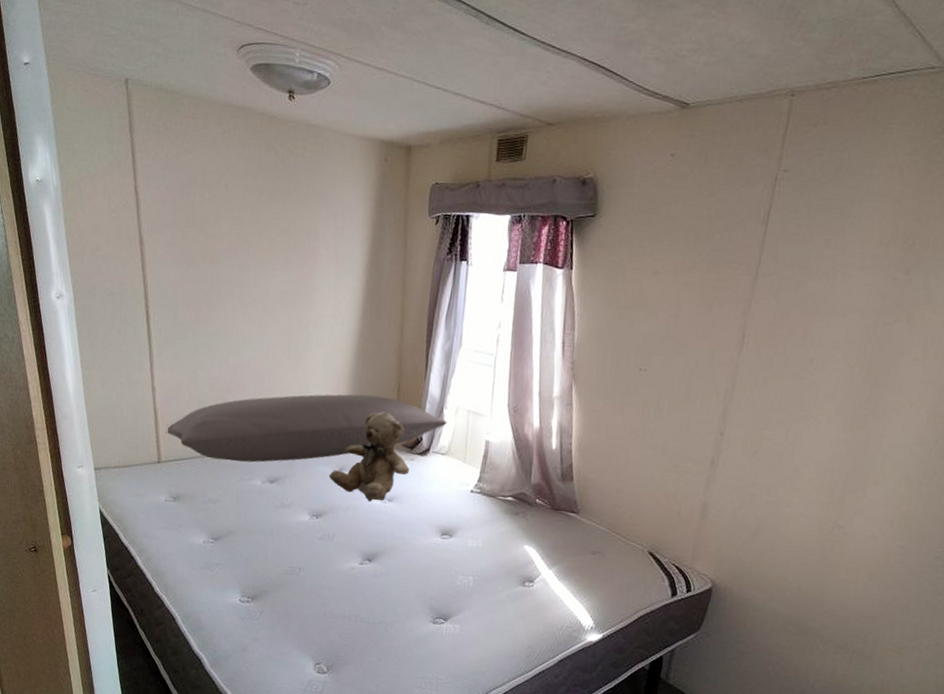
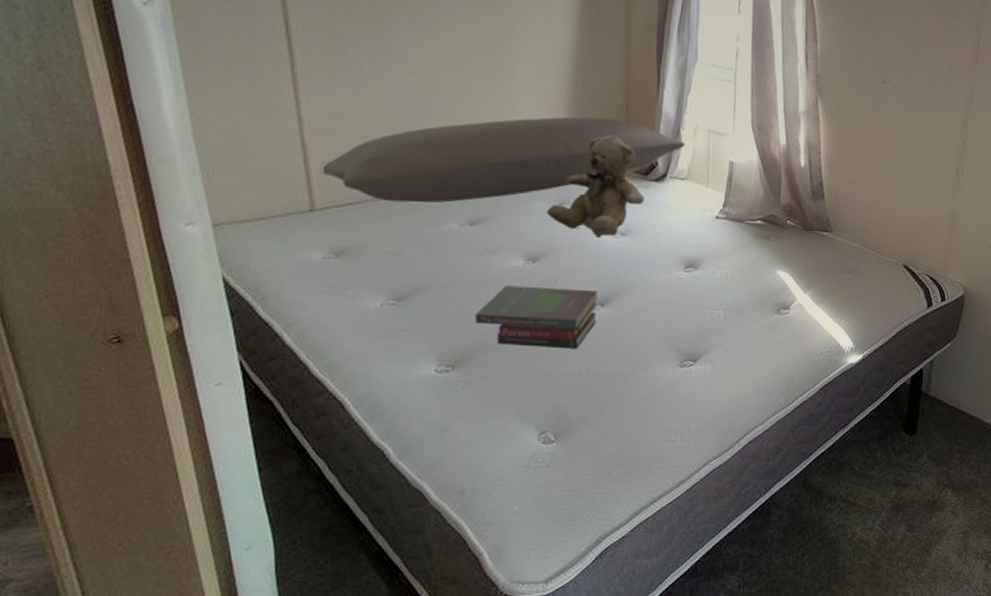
books: none [270,536,368,596] -> present [474,285,599,349]

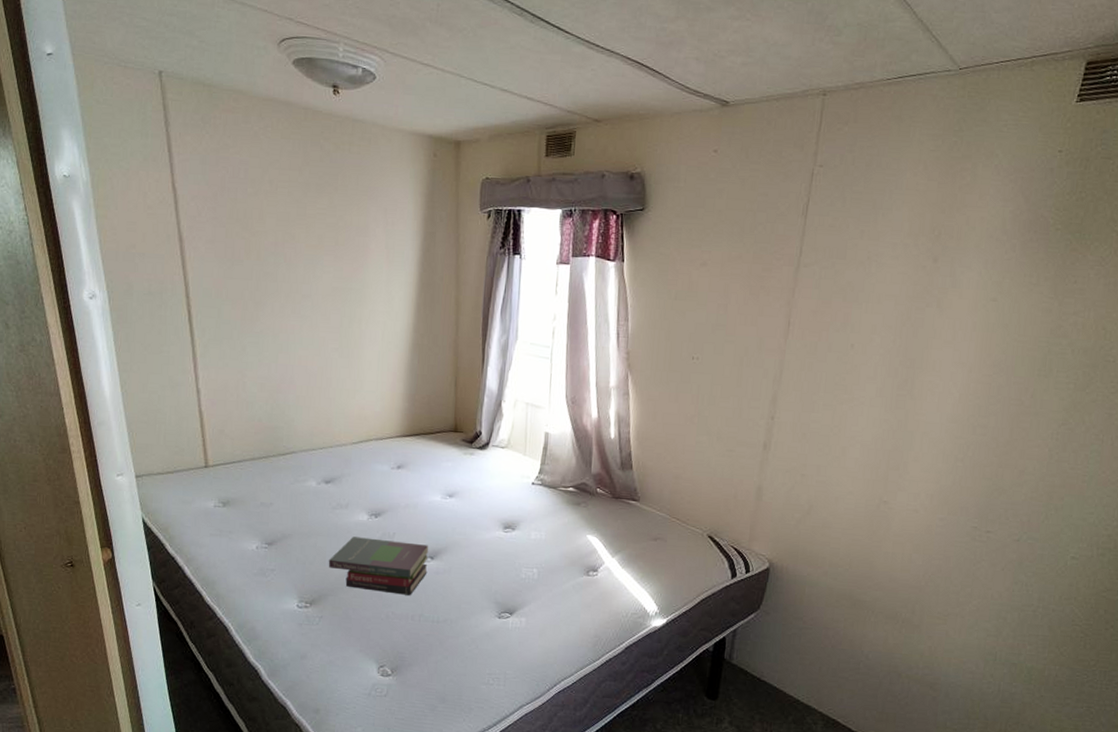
pillow: present [320,116,685,203] -> none [212,390,506,463]
teddy bear: present [546,135,645,238] -> none [387,407,470,498]

